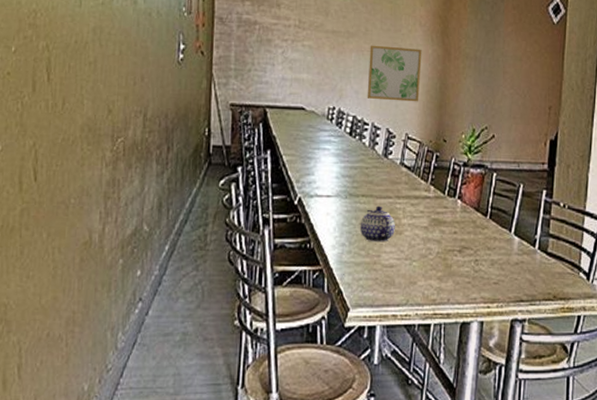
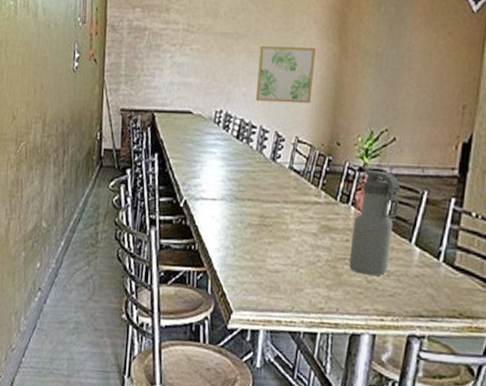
teapot: present [360,206,395,243] -> none [245,210,282,247]
water bottle: none [458,165,500,265] -> present [349,170,400,275]

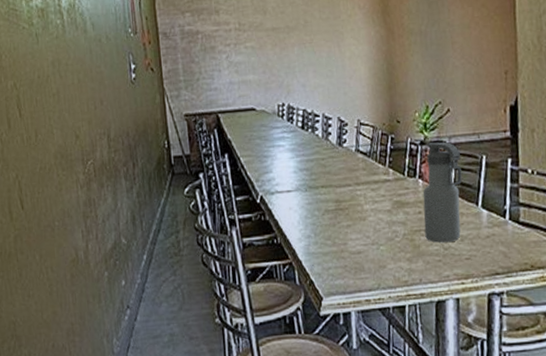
wall art: present [255,45,316,104] -> none [311,32,367,90]

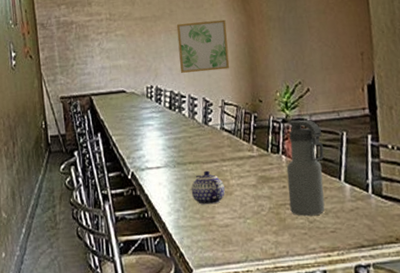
wall art: none [311,32,367,90] -> present [176,19,230,73]
teapot: none [322,194,358,231] -> present [191,170,225,205]

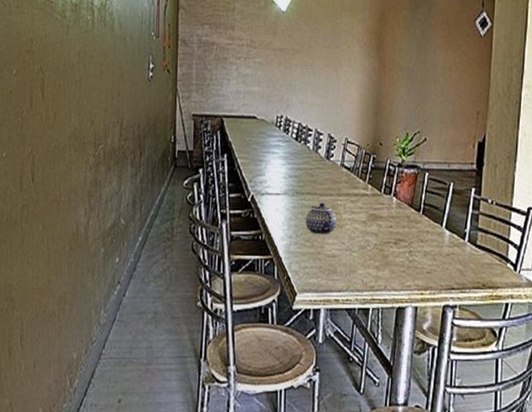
wall art: present [176,19,230,73] -> none [310,60,360,110]
water bottle: present [286,119,325,216] -> none [393,166,431,255]

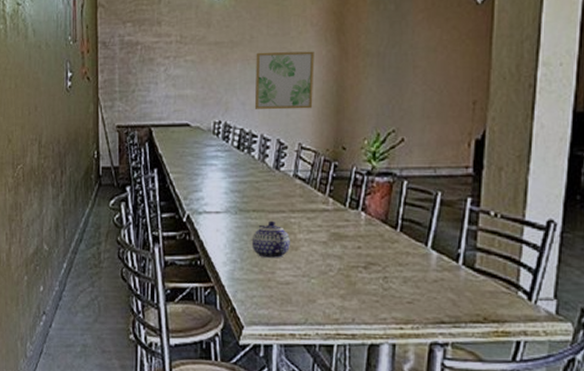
wall art: none [310,60,360,110] -> present [254,51,314,110]

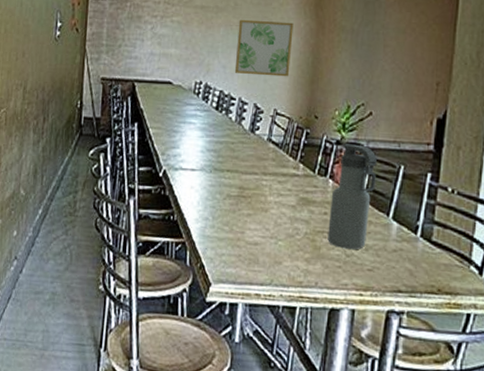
teapot: present [251,221,290,259] -> none [224,181,261,219]
water bottle: none [363,173,411,282] -> present [327,144,377,249]

